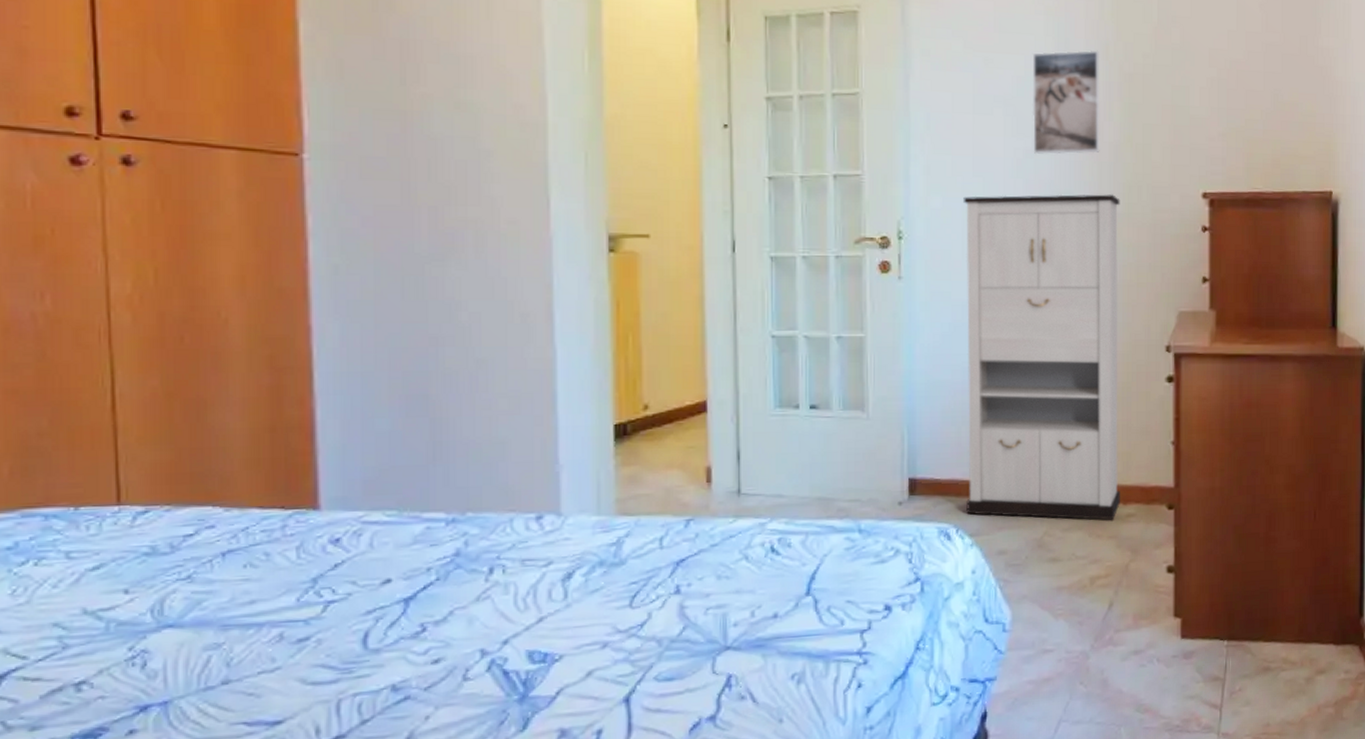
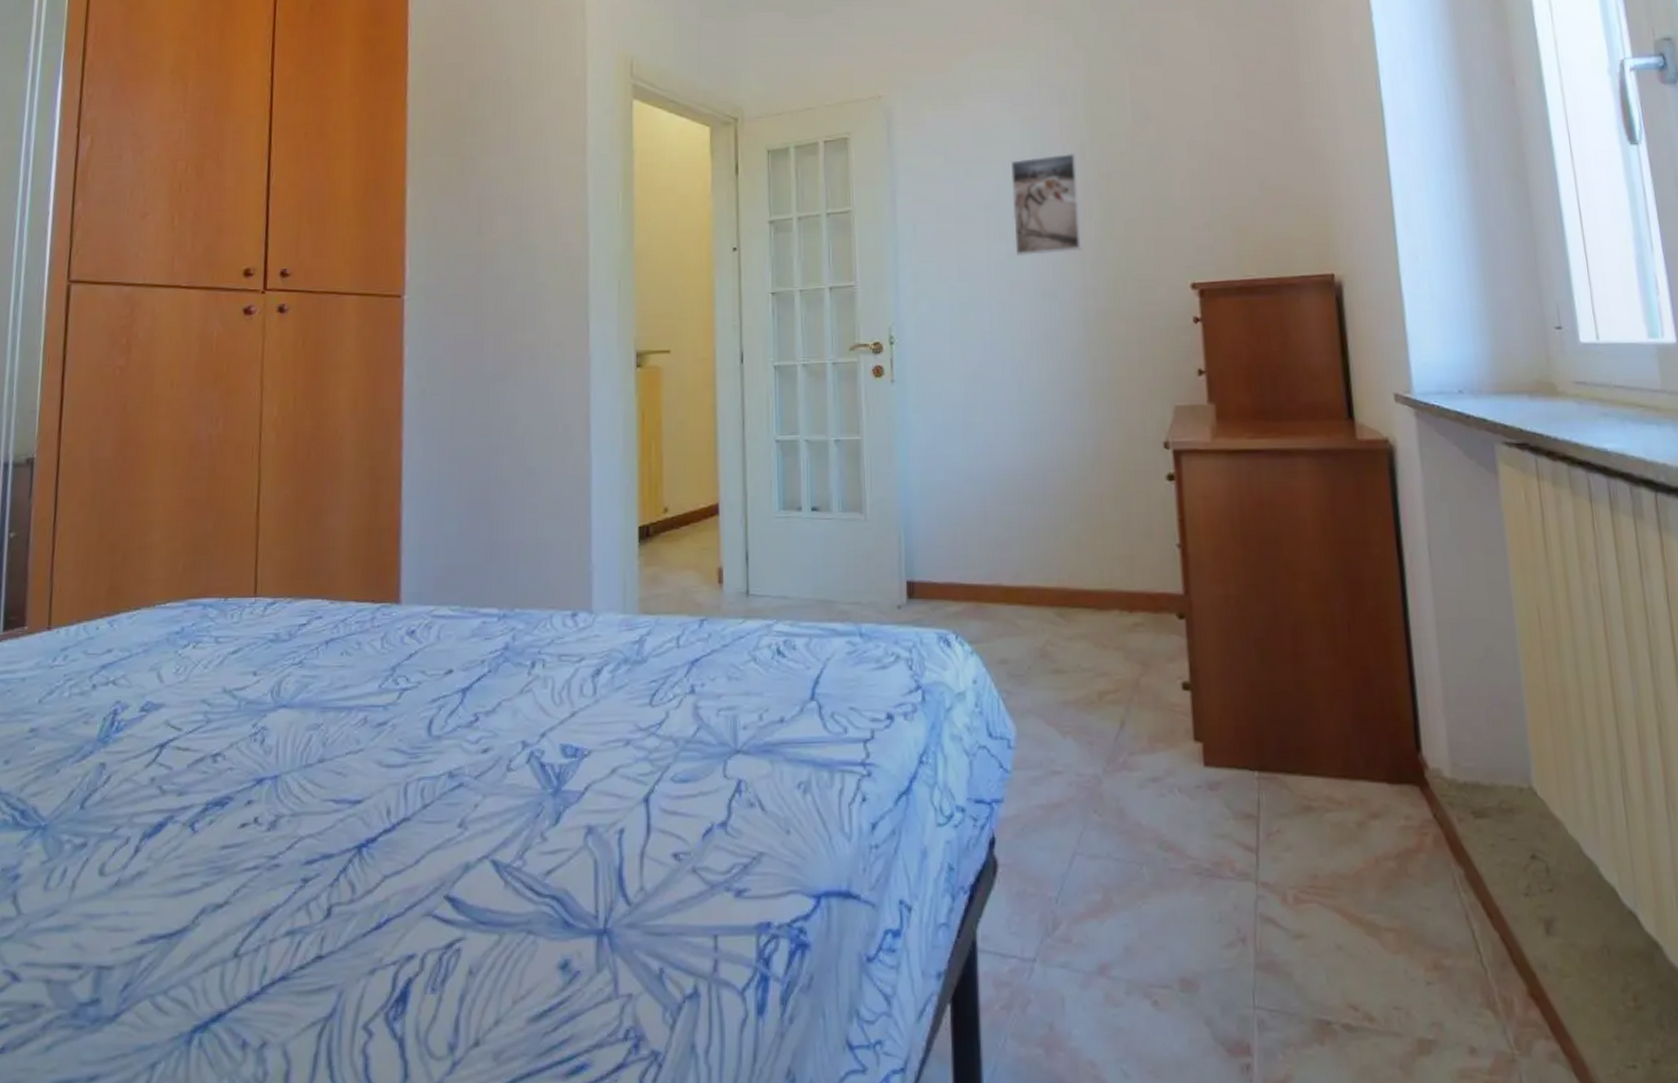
cabinet: present [963,194,1120,520] -> none [950,290,1126,629]

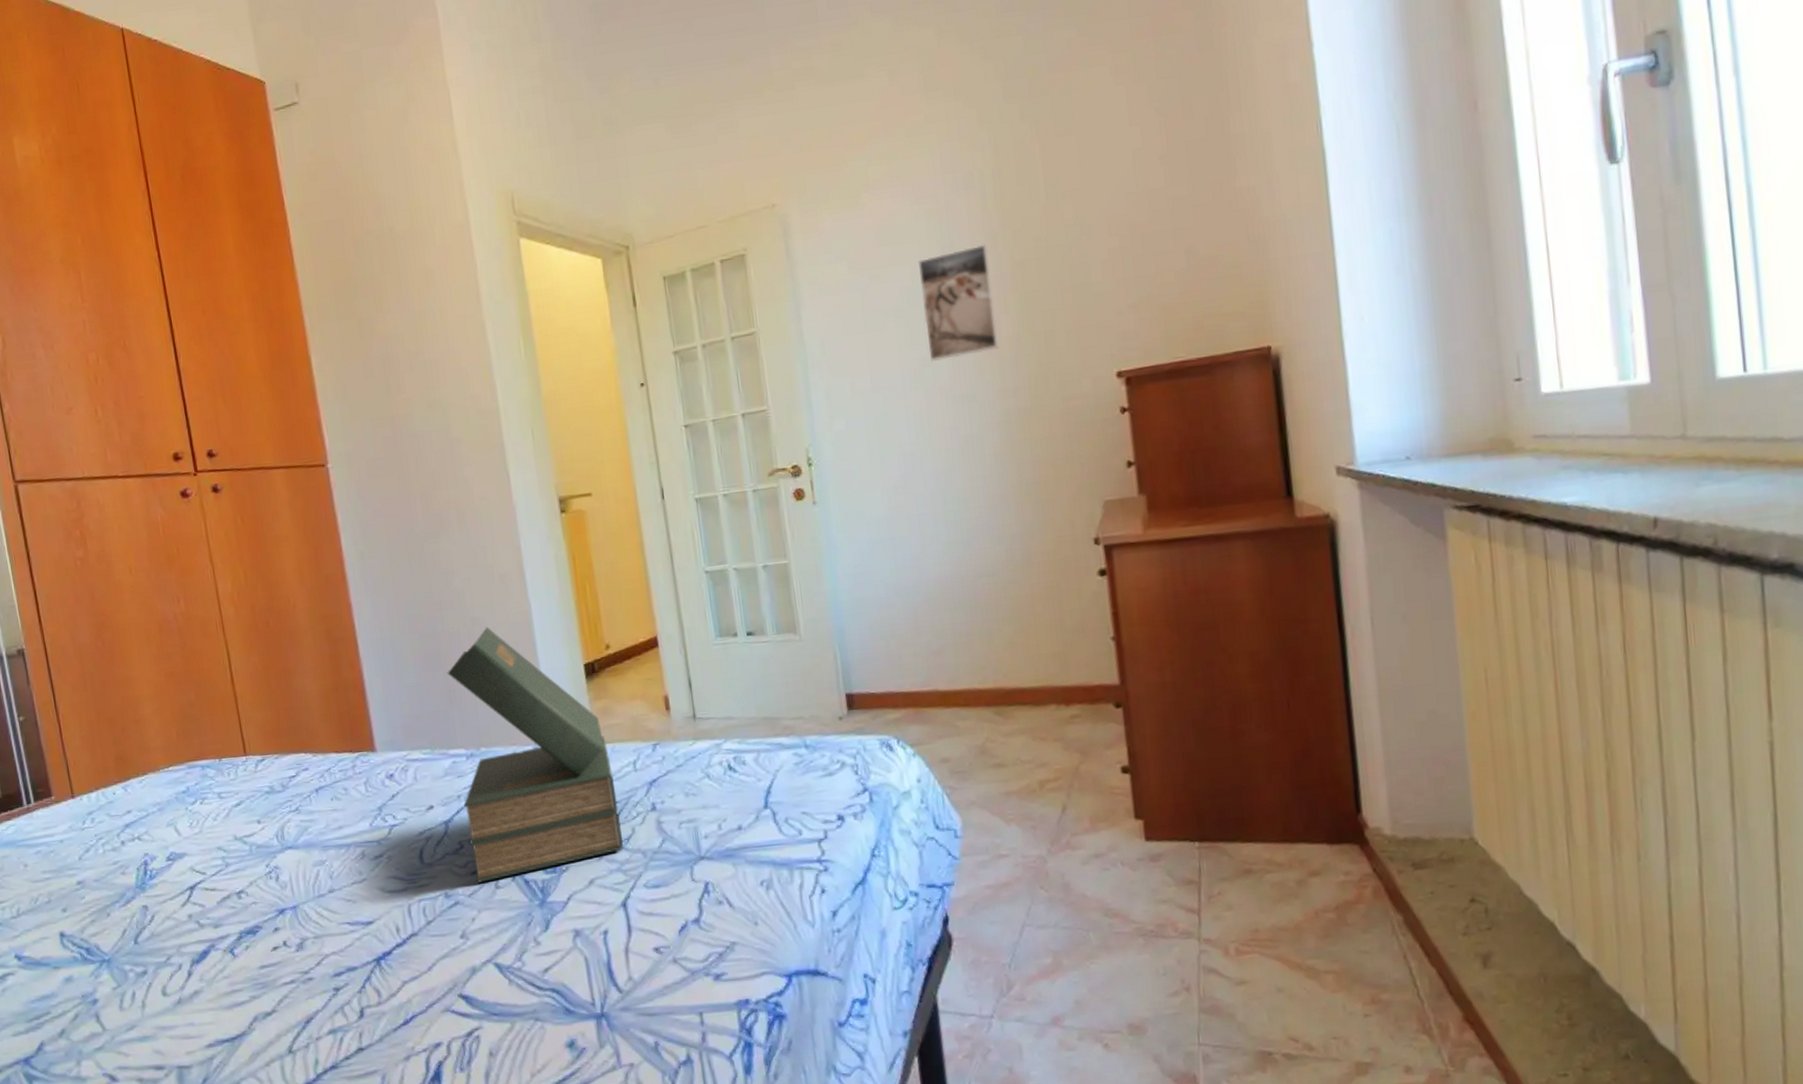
book: none [486,478,655,763] -> present [447,627,624,883]

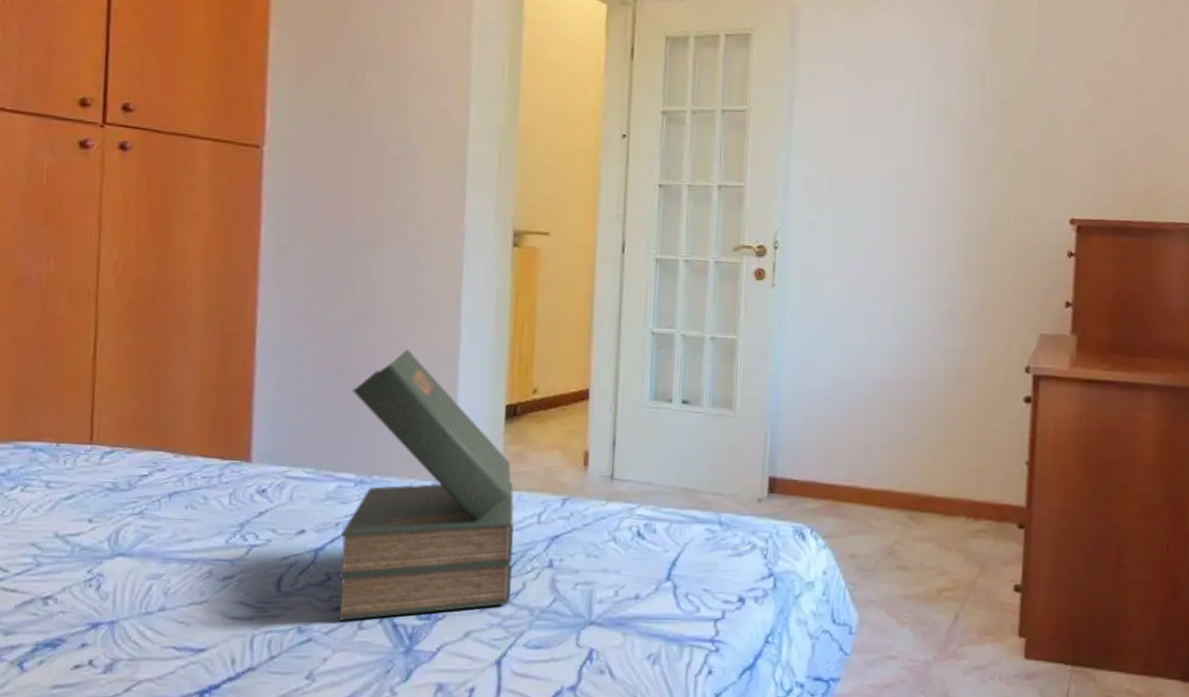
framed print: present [918,244,999,362] -> none [906,76,977,176]

